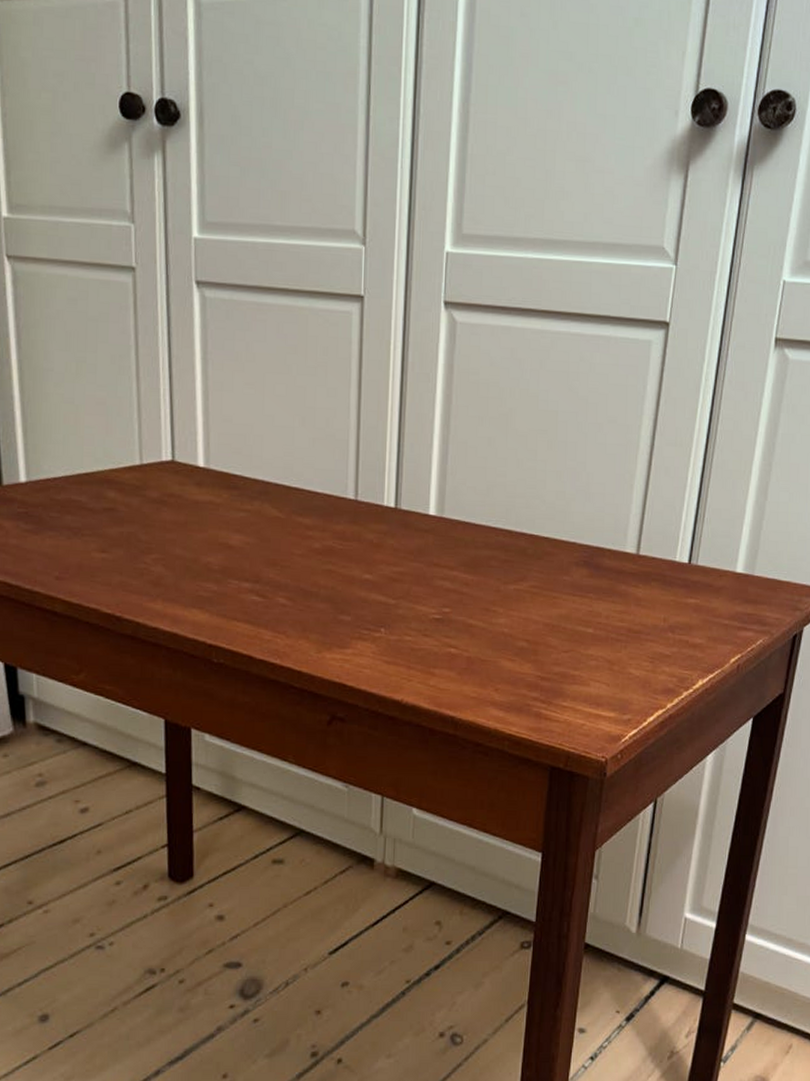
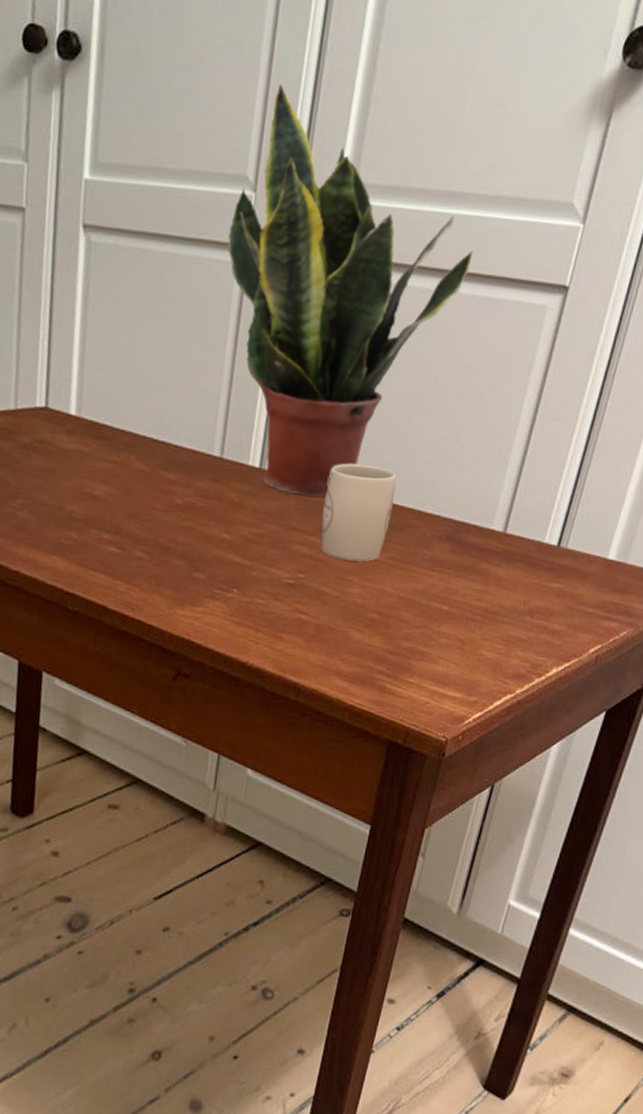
potted plant: none [342,145,578,532] -> present [227,84,473,497]
mug: none [461,497,529,592] -> present [320,463,397,562]

